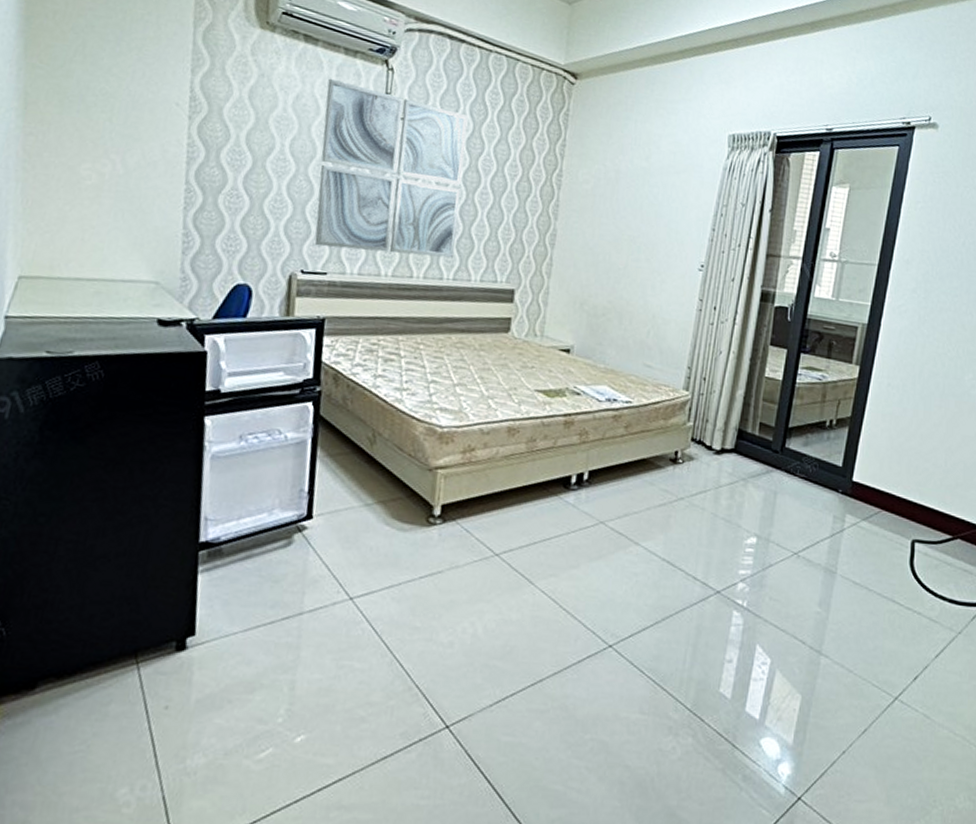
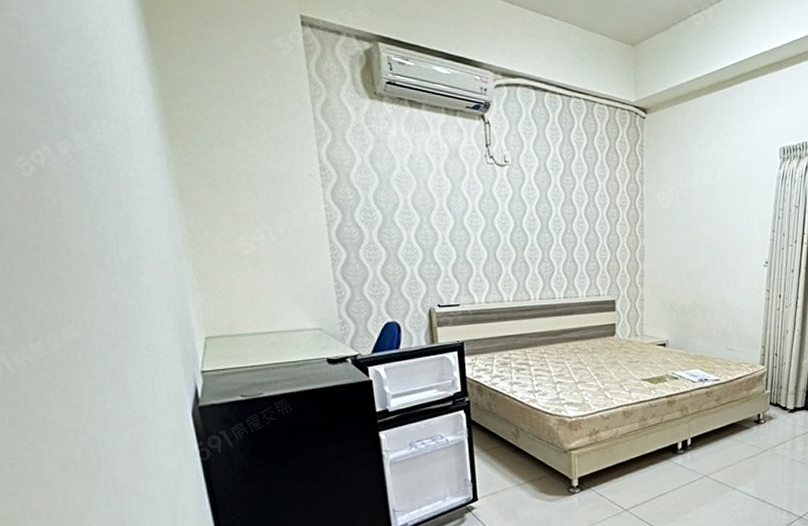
wall art: present [314,78,469,258] -> none [435,137,561,283]

